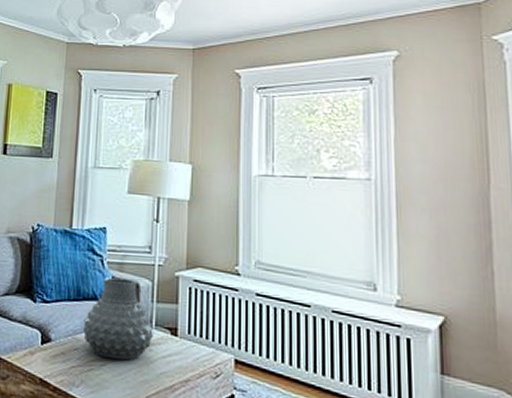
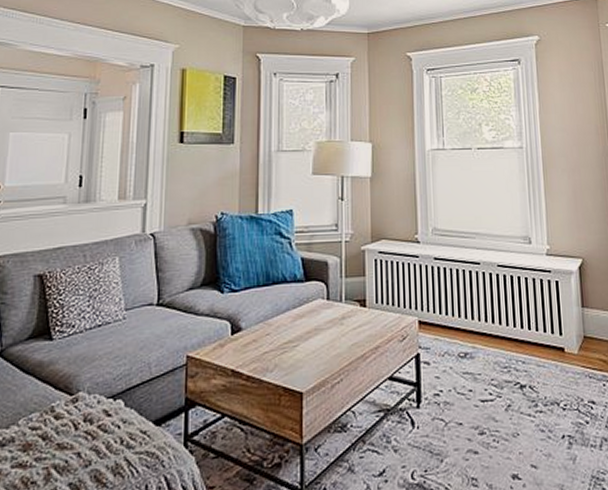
vase: present [83,277,153,360] -> none [275,257,343,339]

